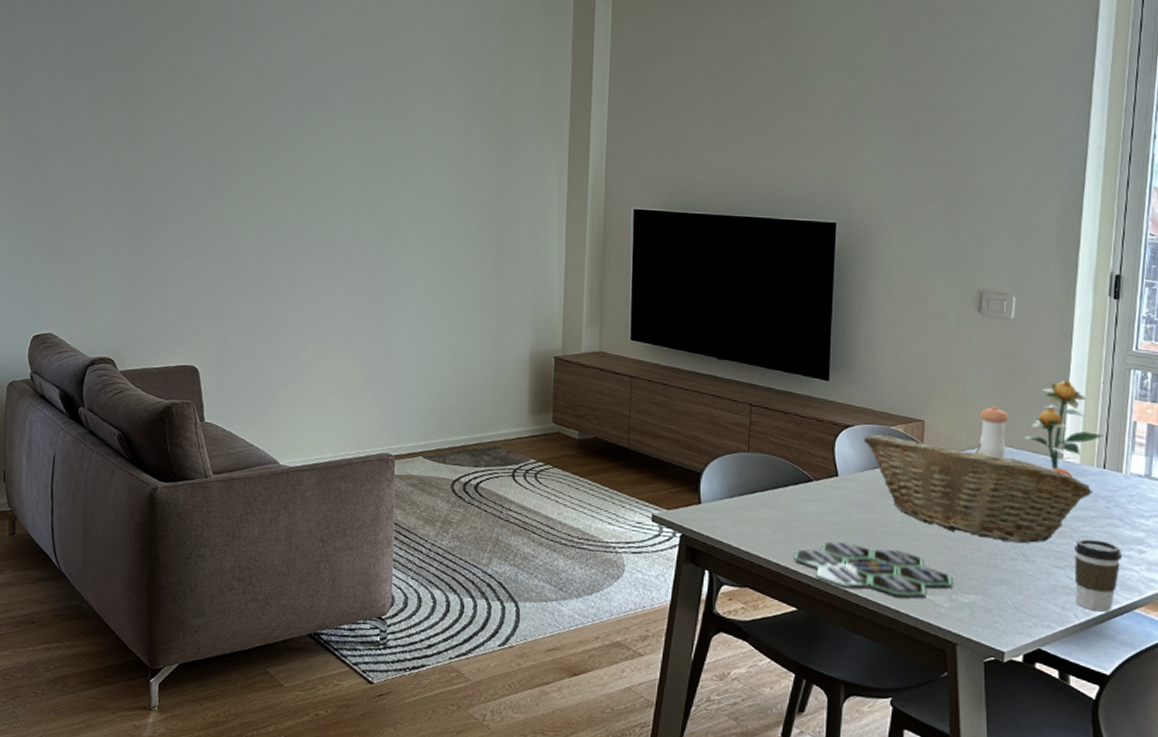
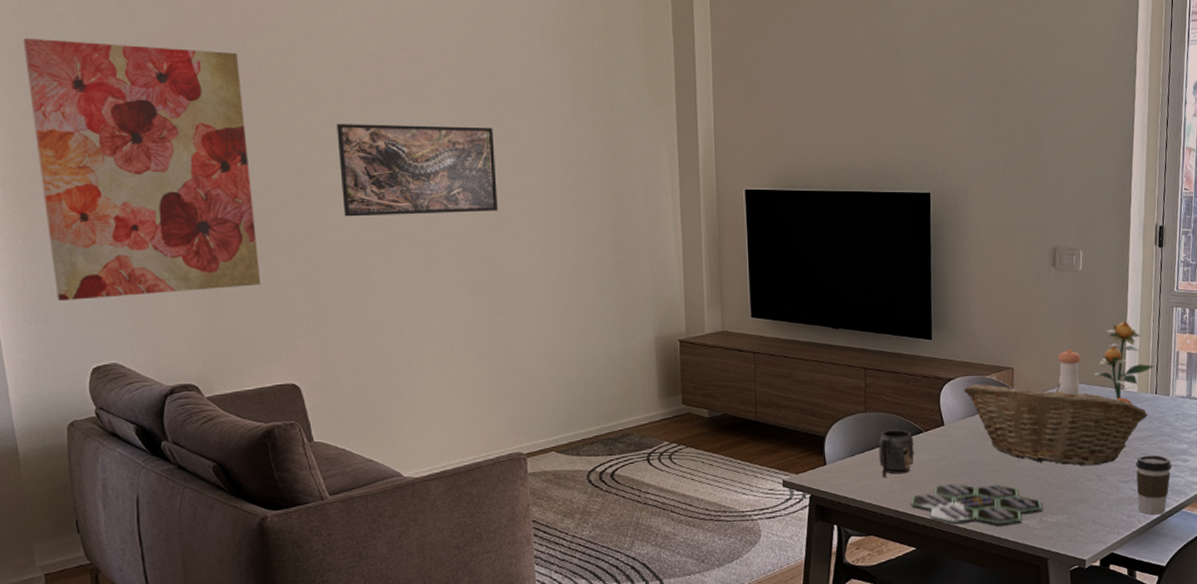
wall art: none [13,50,179,276] -> present [23,38,261,302]
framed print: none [252,130,392,218] -> present [337,124,498,217]
mug: none [761,474,801,526] -> present [878,429,914,477]

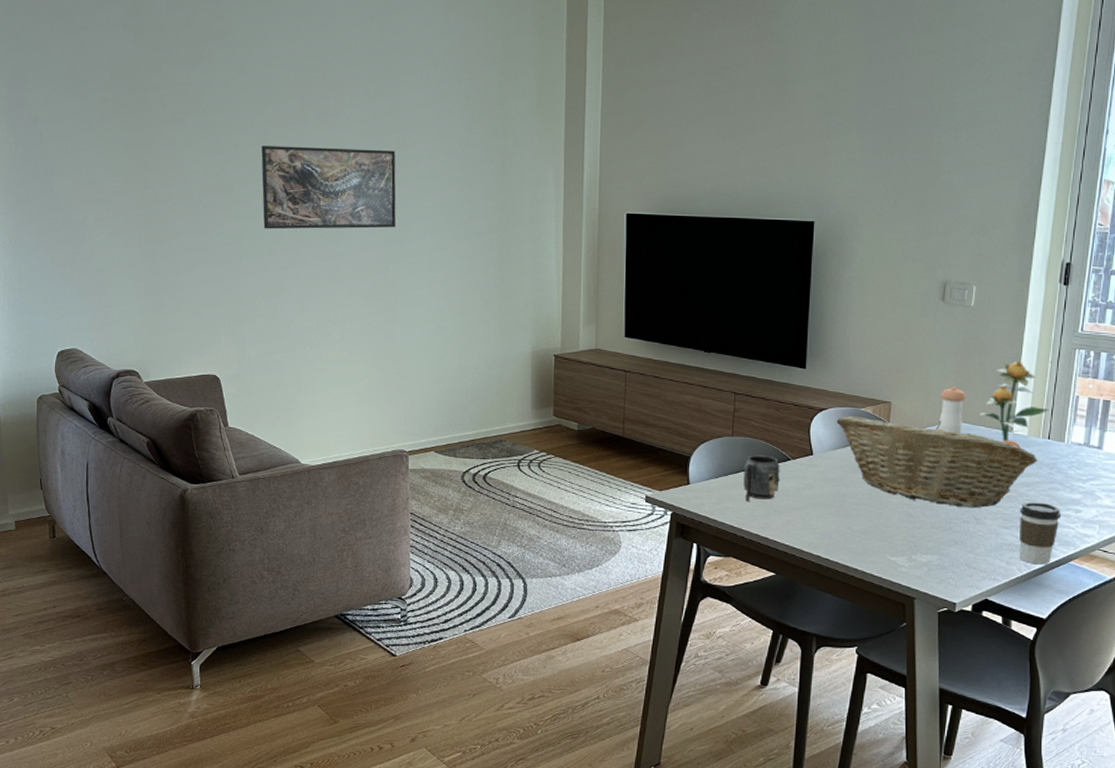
wall art: present [23,38,261,302] -> none [18,70,193,294]
board game: present [910,484,1043,526] -> none [772,513,913,560]

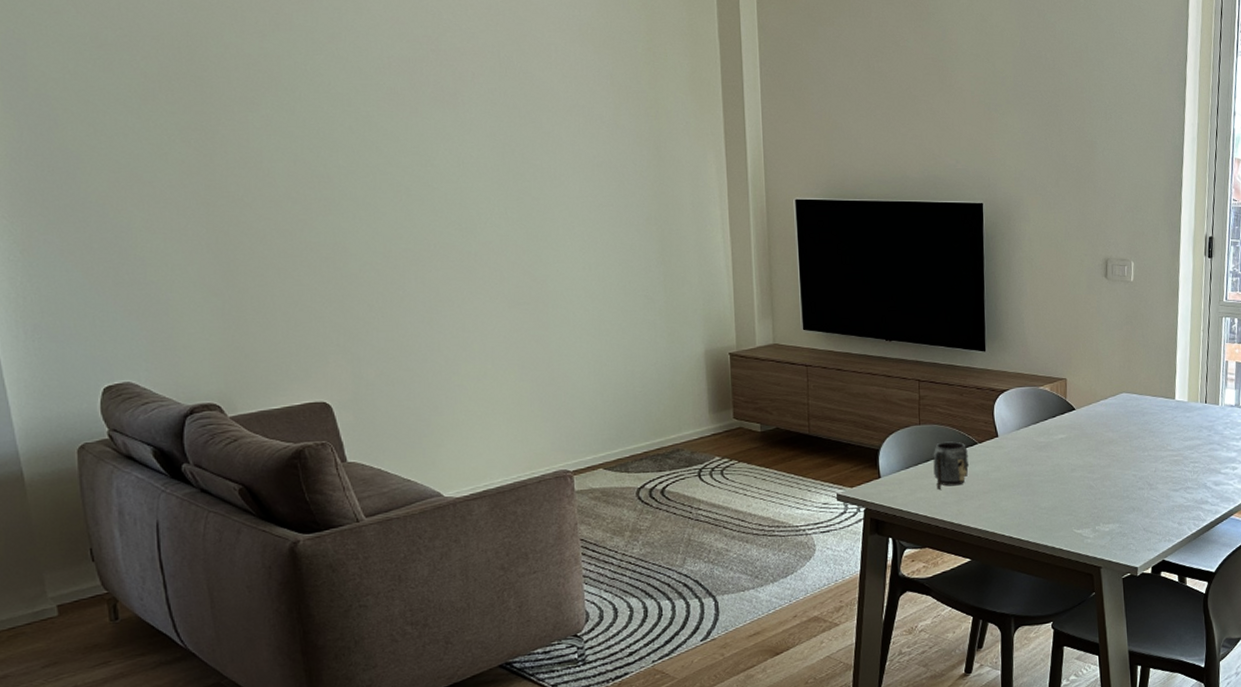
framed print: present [261,146,396,229] -> none [364,129,538,227]
fruit basket: present [836,416,1038,508] -> none [1017,393,1198,475]
pepper shaker: present [938,386,966,434] -> none [1110,359,1133,405]
flower: present [979,360,1049,442] -> none [1145,331,1204,409]
coffee cup: present [1019,502,1062,565] -> none [1186,463,1221,522]

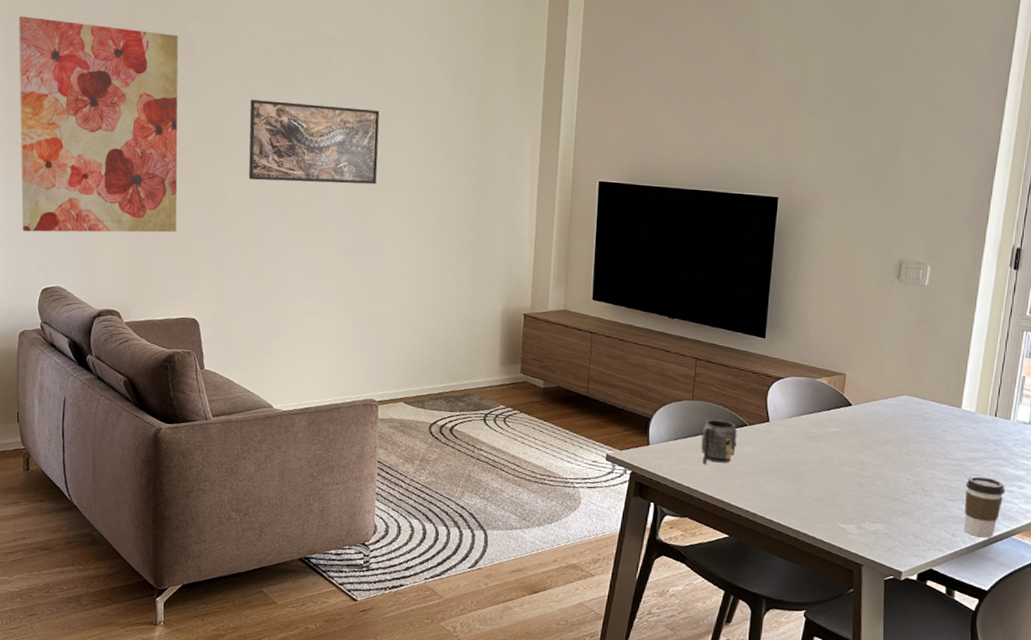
wall art: none [15,34,286,317] -> present [18,15,179,233]
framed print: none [364,129,538,227] -> present [248,100,380,185]
coffee cup: none [1186,463,1221,522] -> present [964,476,1006,538]

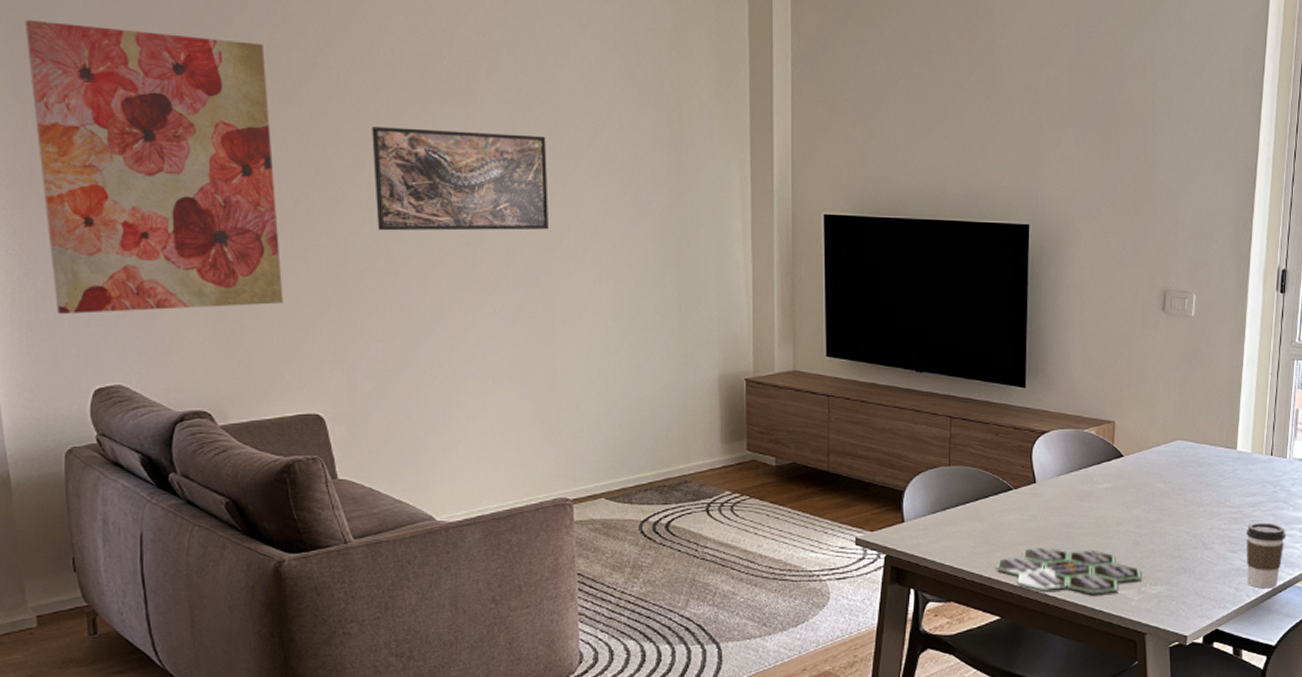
mug: present [701,419,737,464] -> none [963,486,1002,538]
board game: none [727,478,862,526] -> present [996,548,1142,596]

